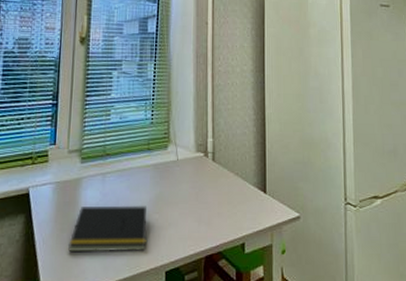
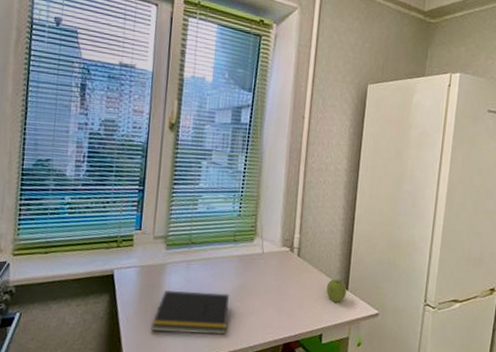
fruit: none [244,183,265,207] -> present [326,279,347,302]

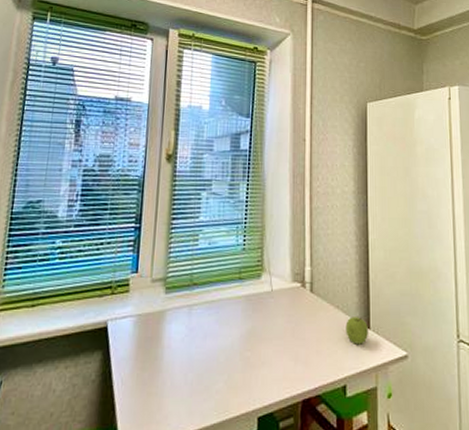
notepad: present [151,291,230,335] -> none [149,341,238,395]

